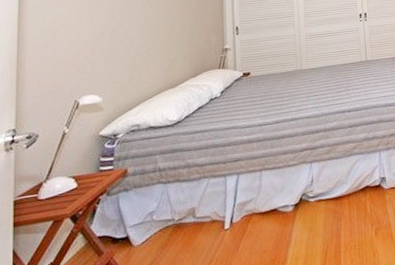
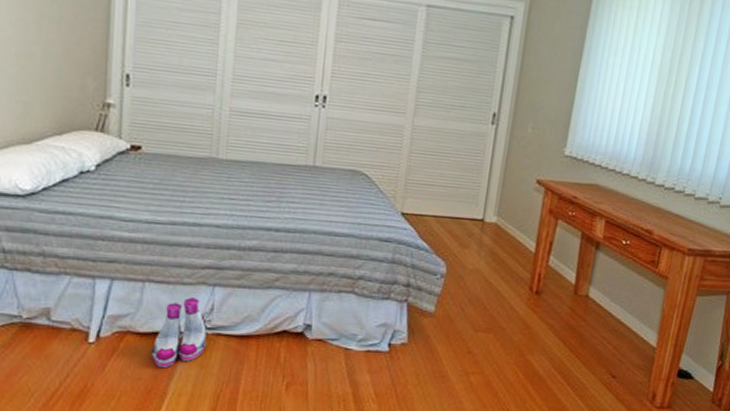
boots: none [272,175,312,238] -> present [152,297,208,367]

